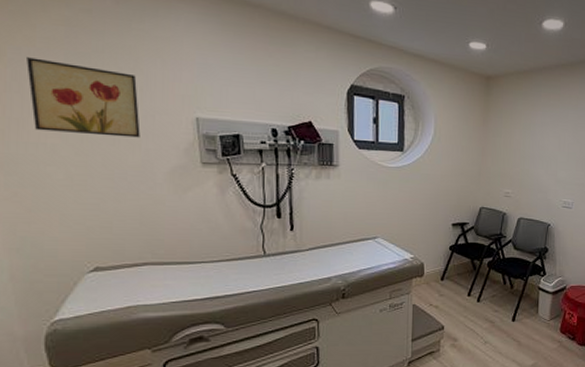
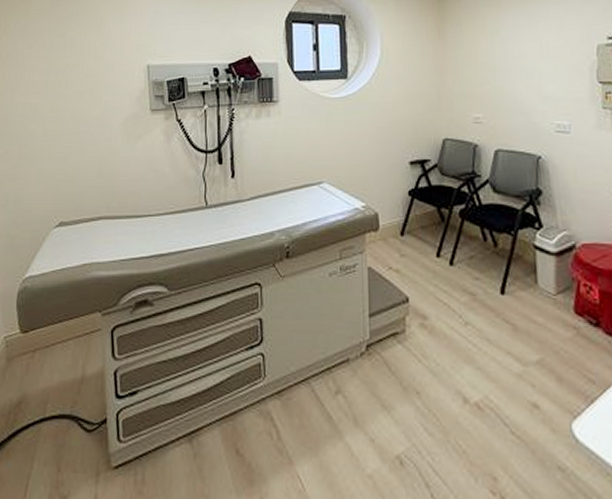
wall art: present [26,57,141,138] -> none [22,27,102,92]

